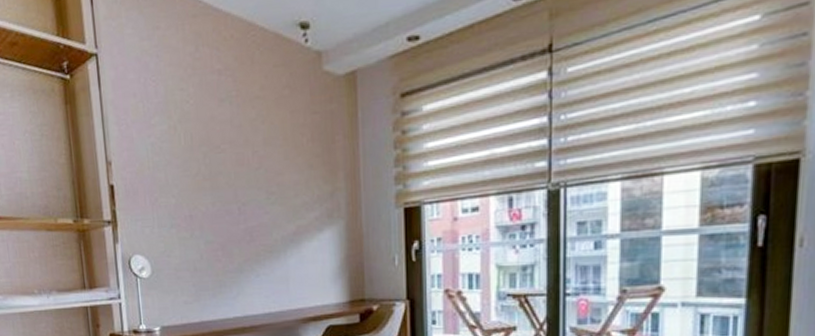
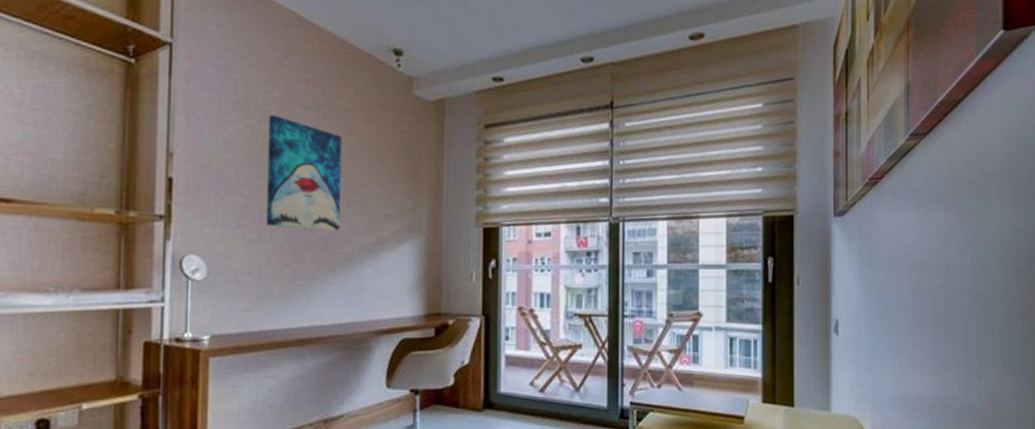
wall art: none [188,112,262,225] -> present [267,115,342,232]

